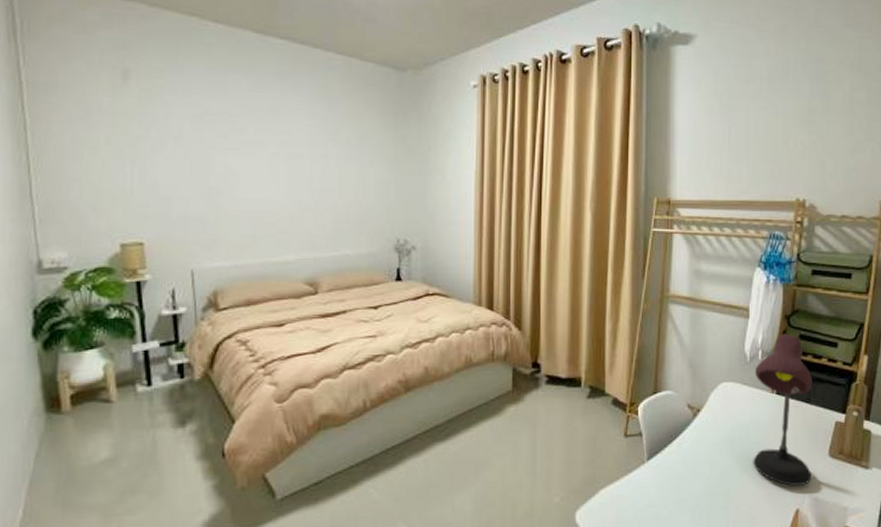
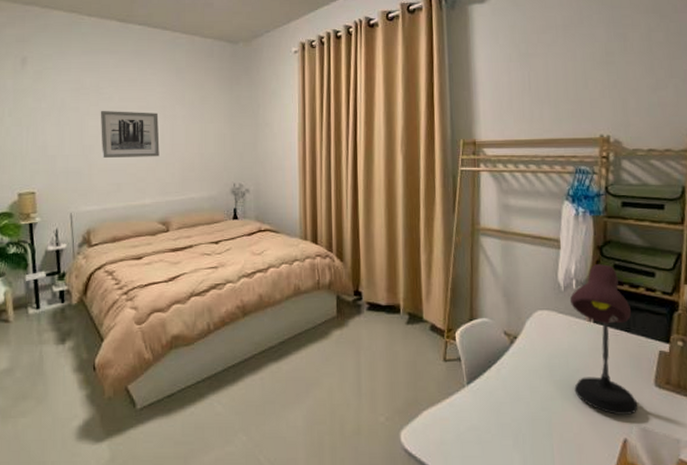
wall art: none [230,143,307,204] -> present [100,110,160,158]

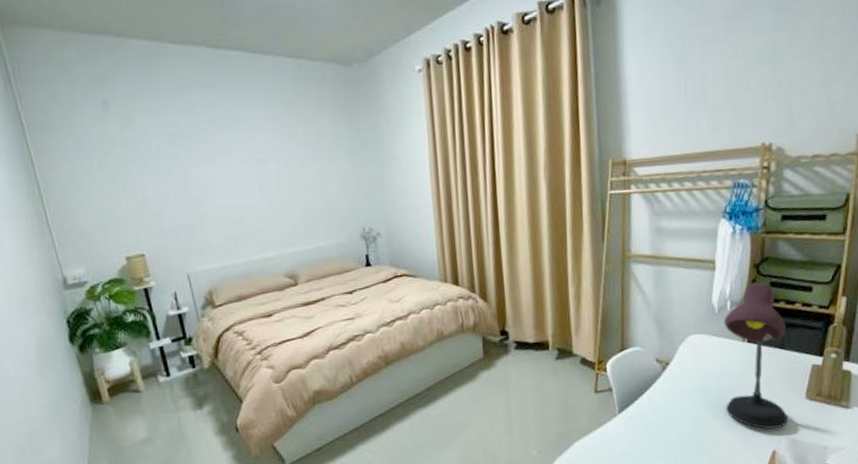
wall art: present [100,110,160,158] -> none [203,154,277,210]

